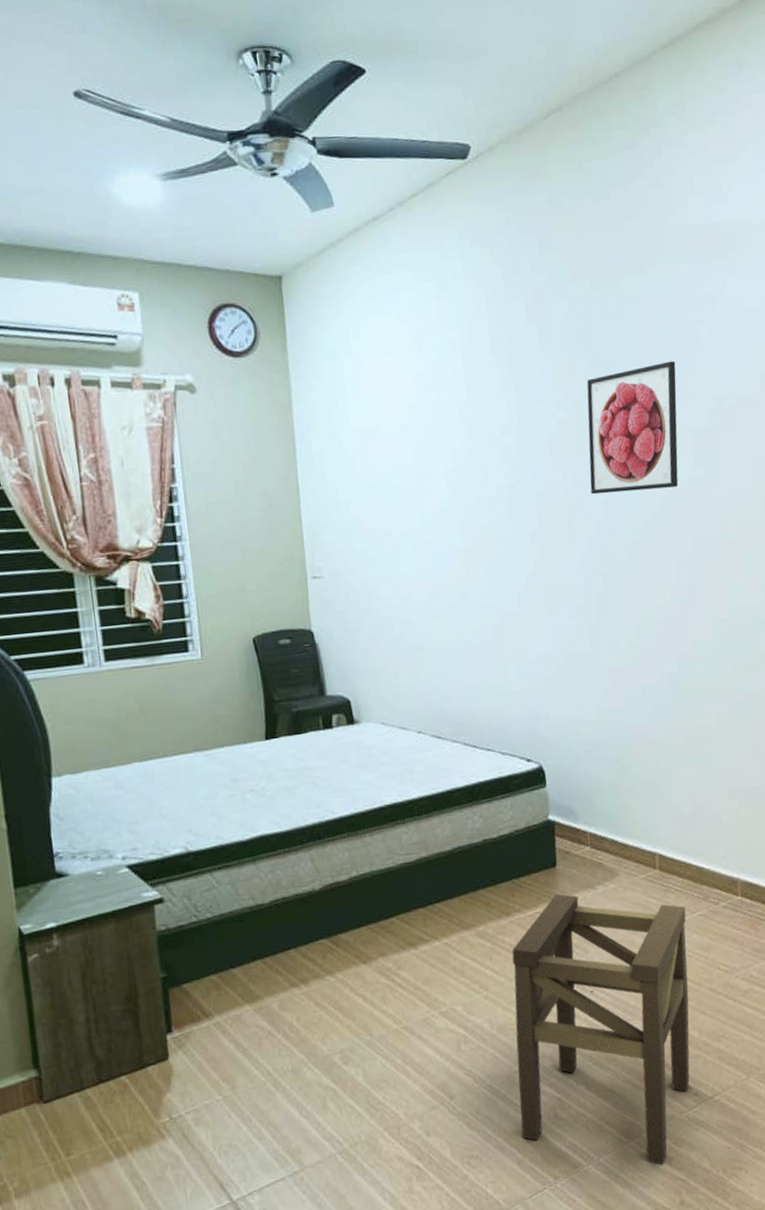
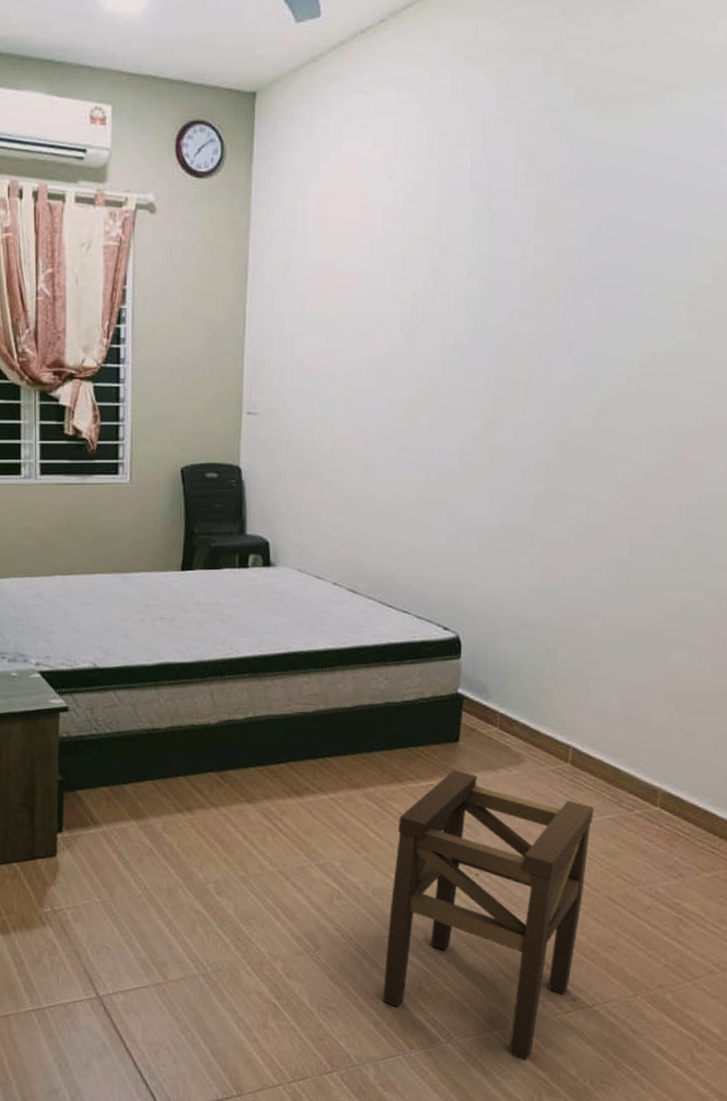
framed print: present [587,361,678,495] -> none [559,206,684,352]

